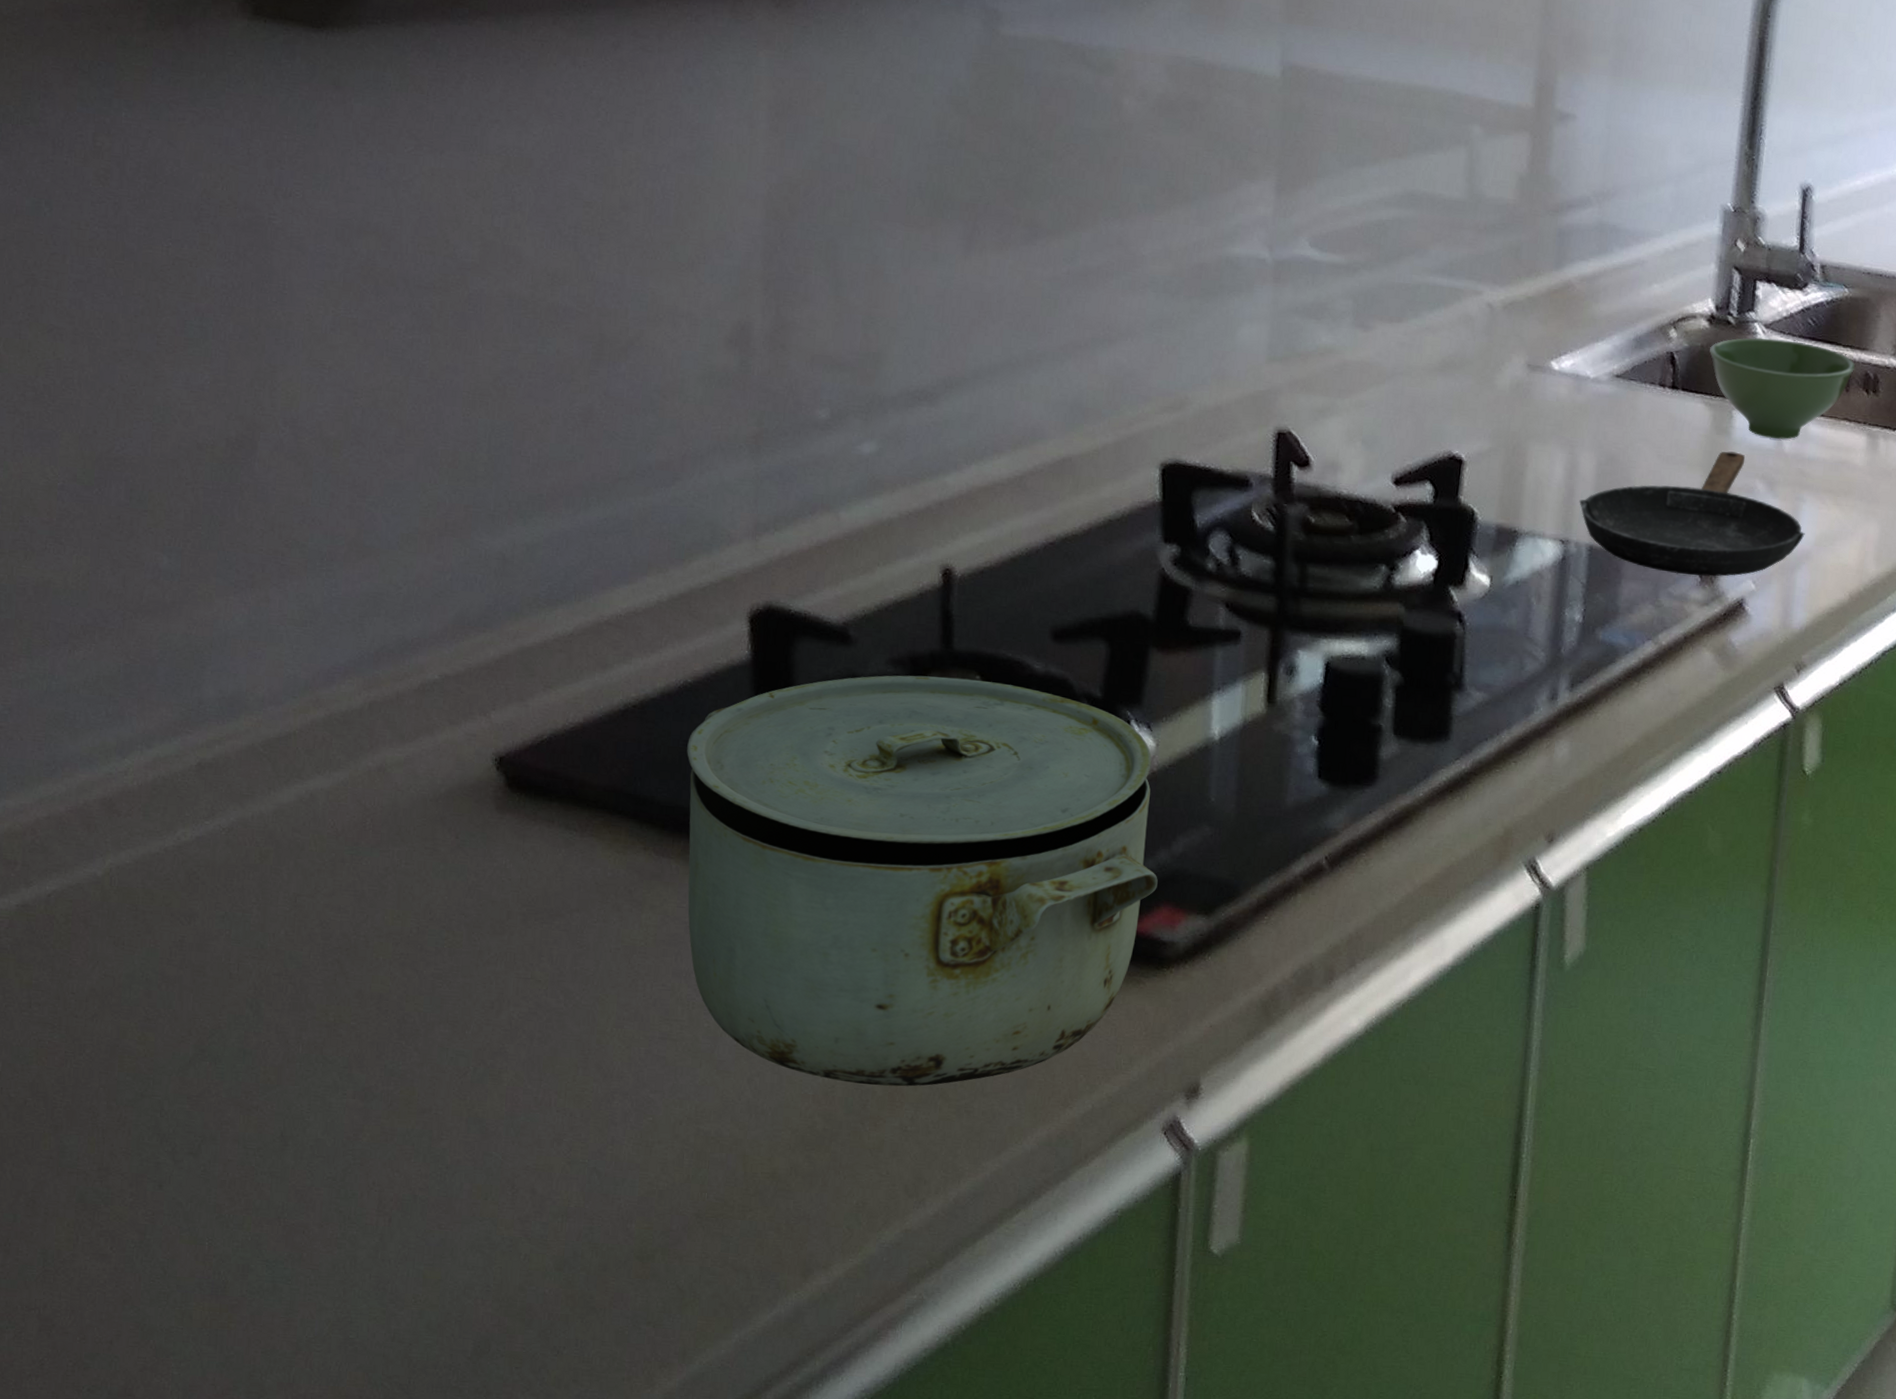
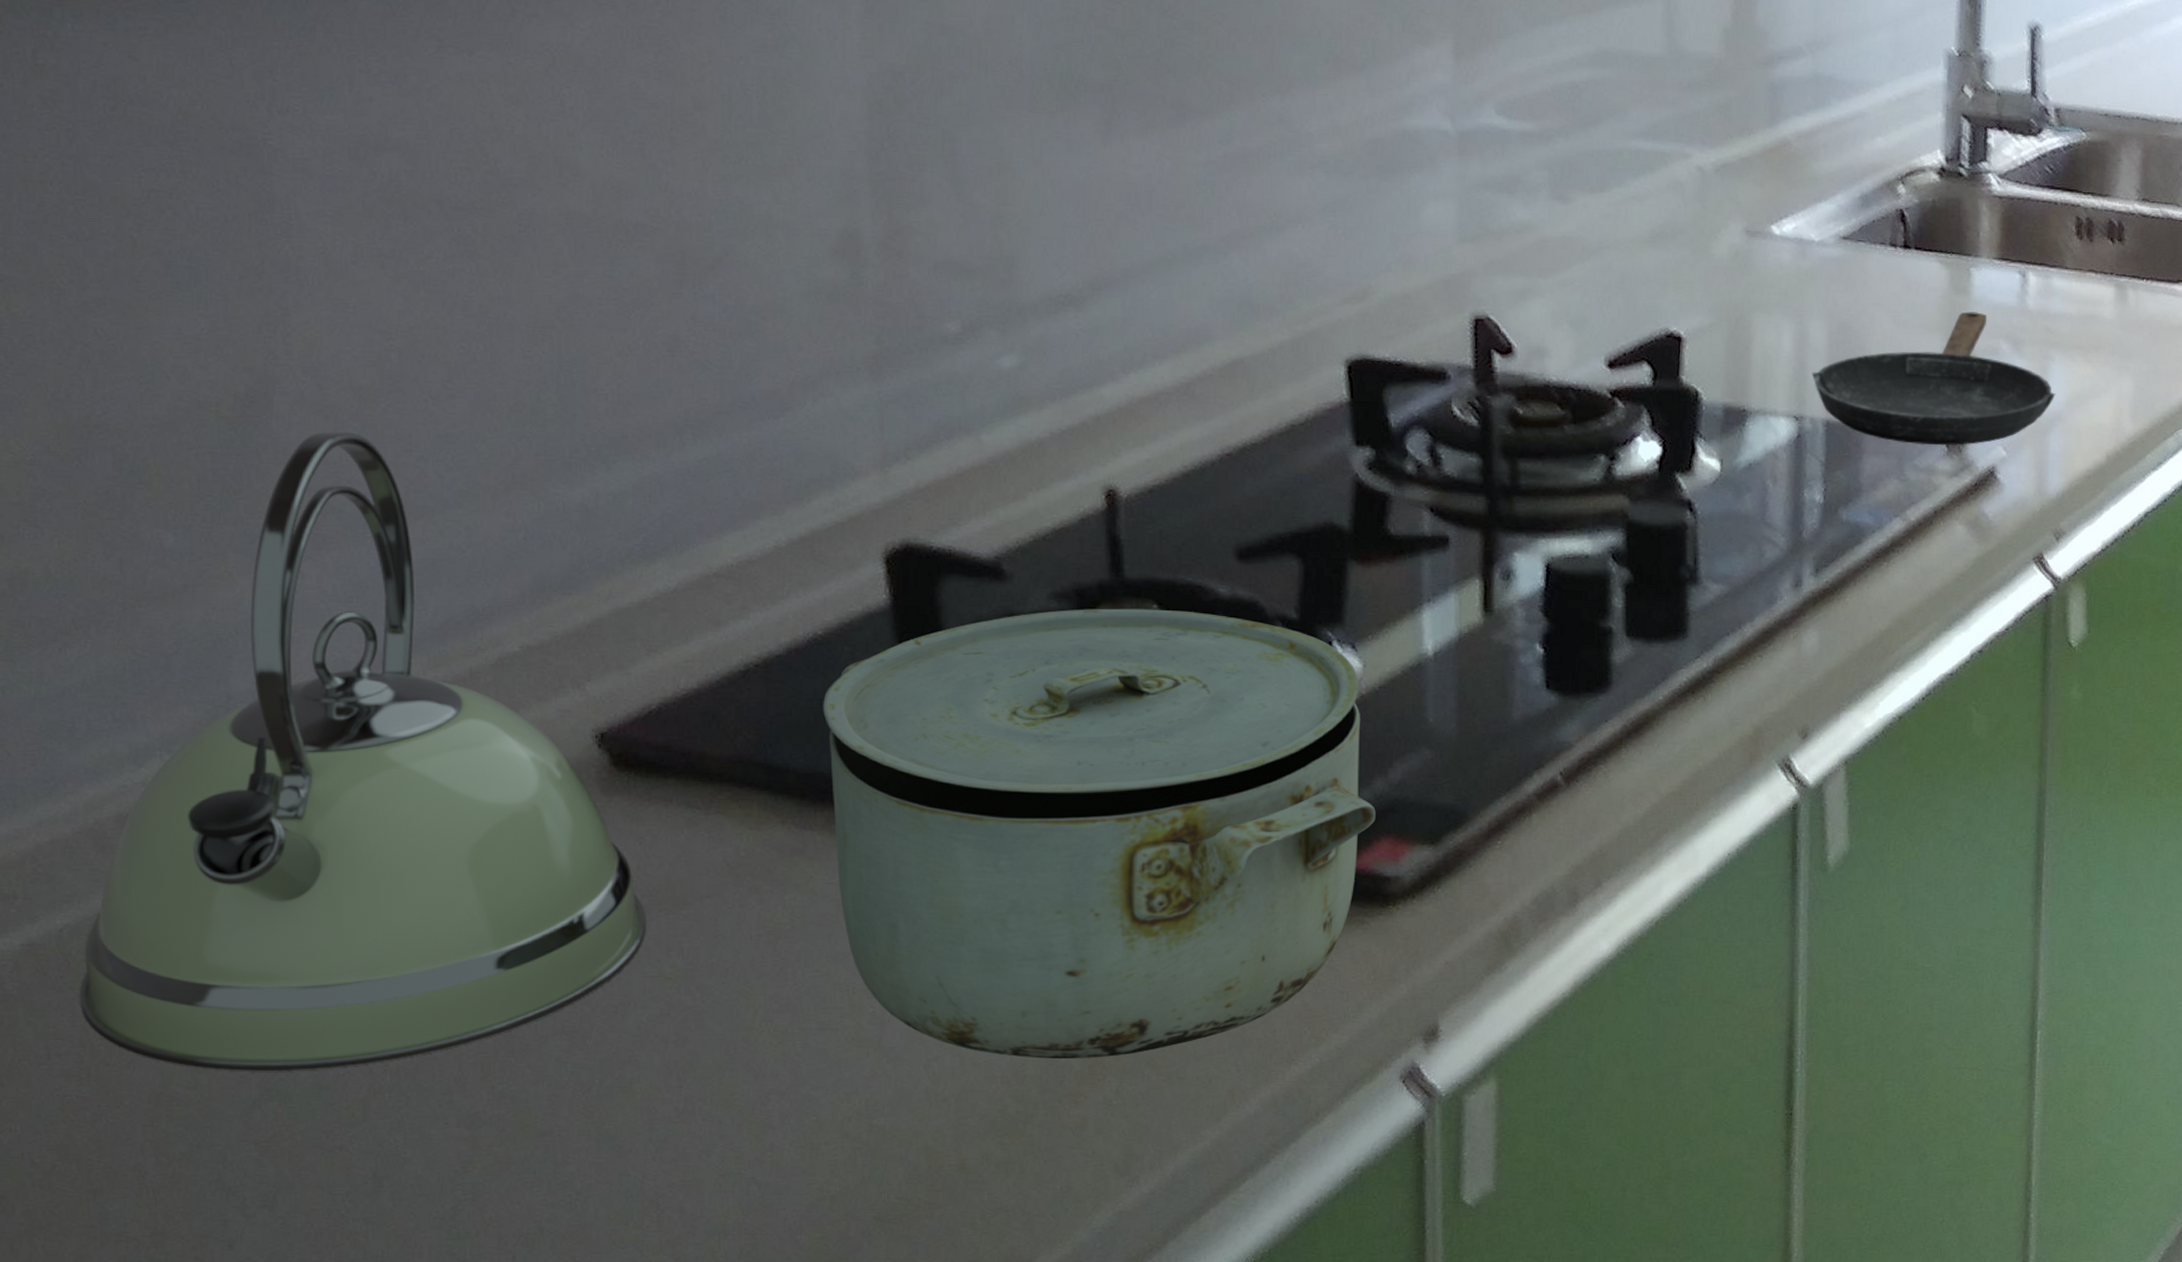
kettle: none [58,475,524,1036] -> present [79,431,646,1071]
bowl: present [1709,337,1856,439] -> none [1942,189,2098,295]

